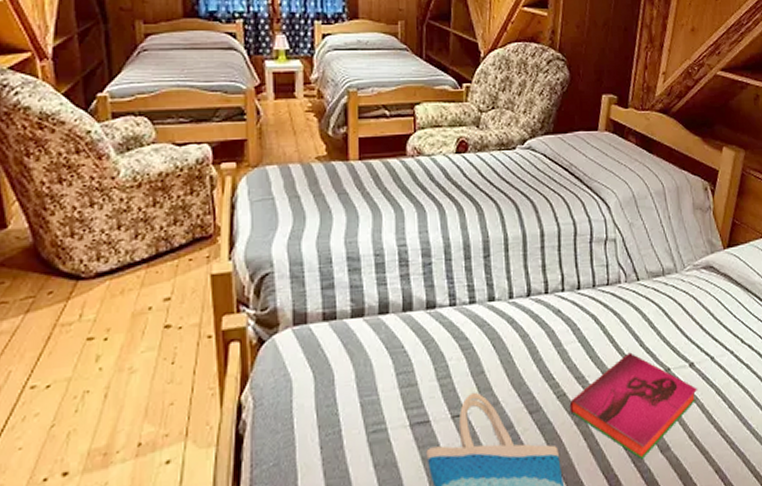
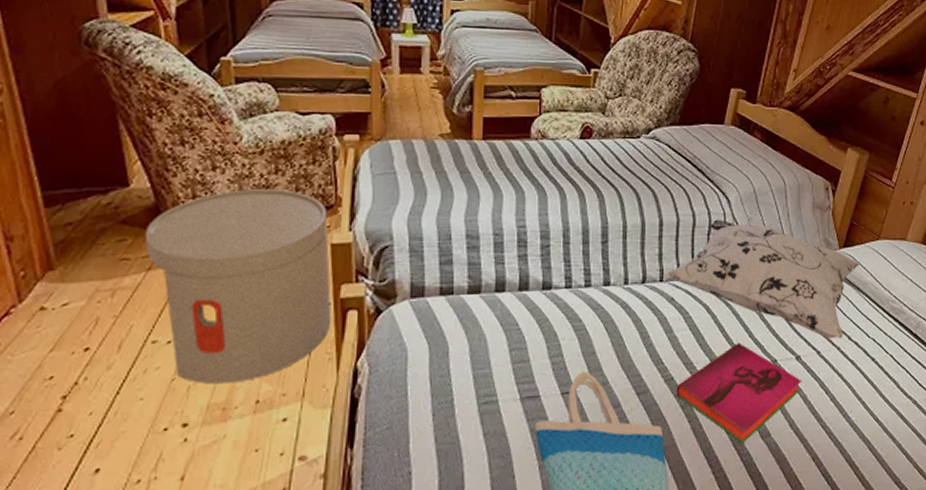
side table: none [22,222,213,429] -> present [144,189,332,384]
decorative pillow: none [550,226,746,343] -> present [665,219,860,339]

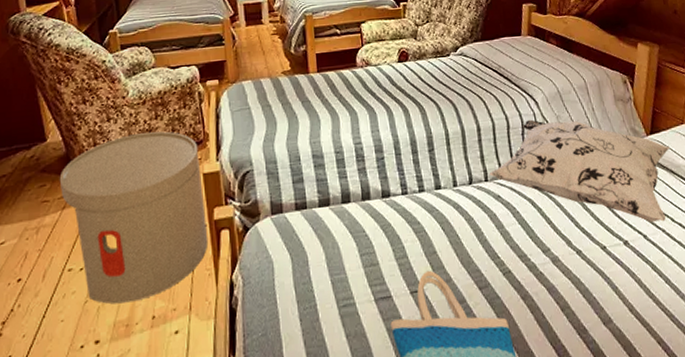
hardback book: present [676,342,802,444] -> none [515,232,634,331]

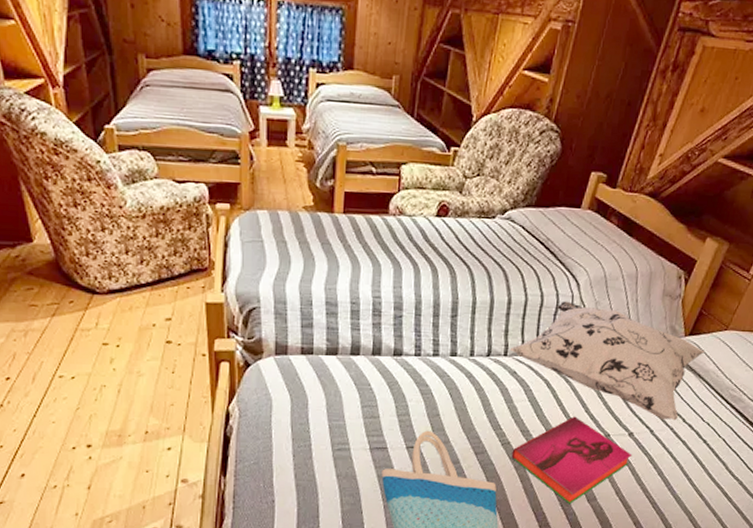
side table: present [59,131,209,304] -> none [48,249,207,416]
hardback book: none [515,232,634,331] -> present [511,416,633,504]

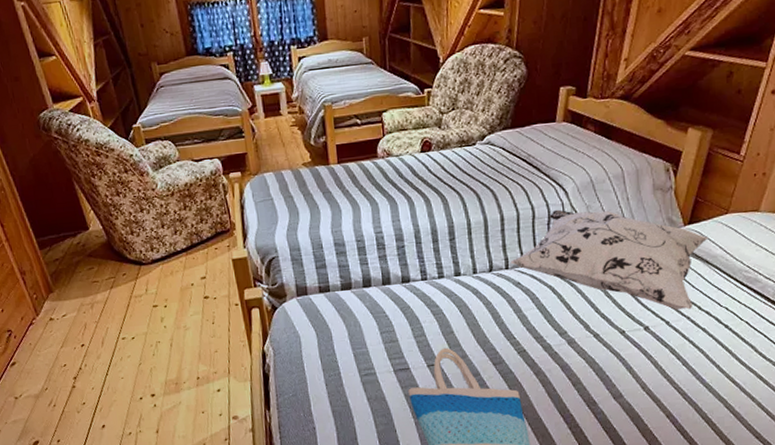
hardback book: present [511,416,633,504] -> none [529,317,652,404]

